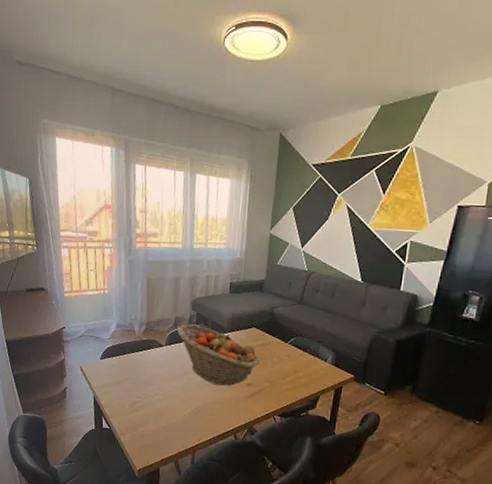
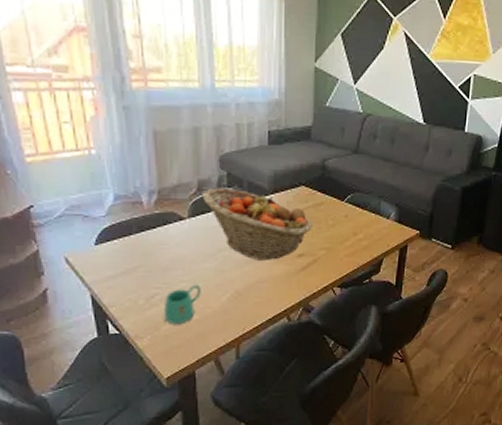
mug: none [142,398,170,429] -> present [164,284,201,325]

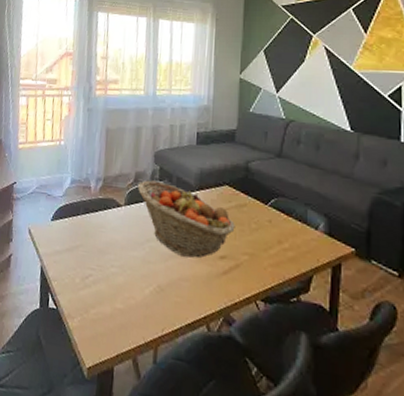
mug: present [164,284,201,325] -> none [94,271,128,311]

